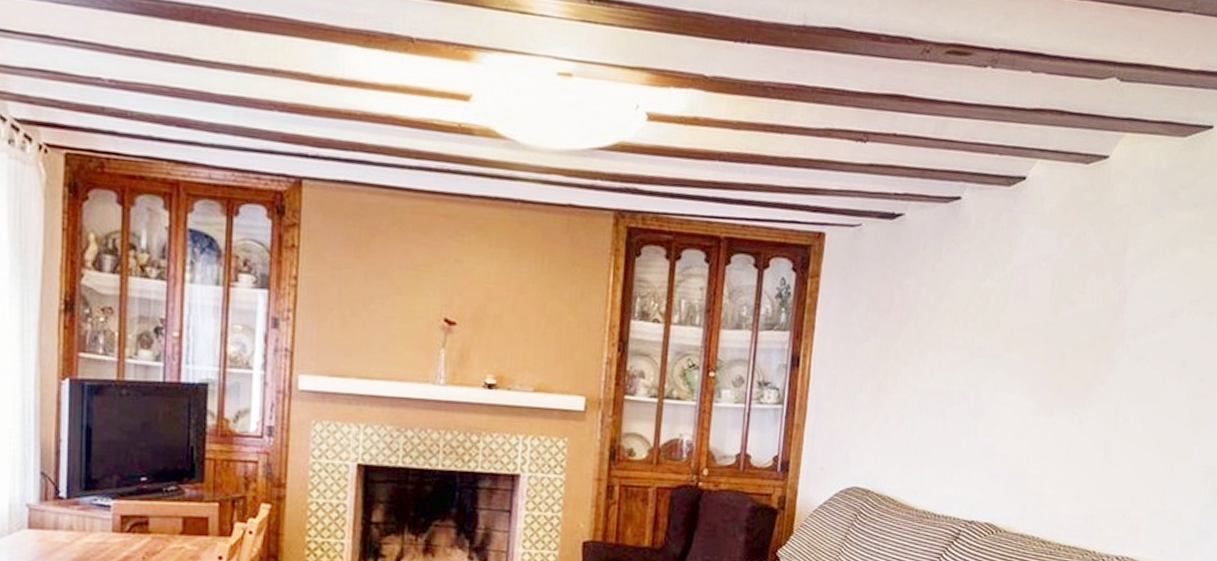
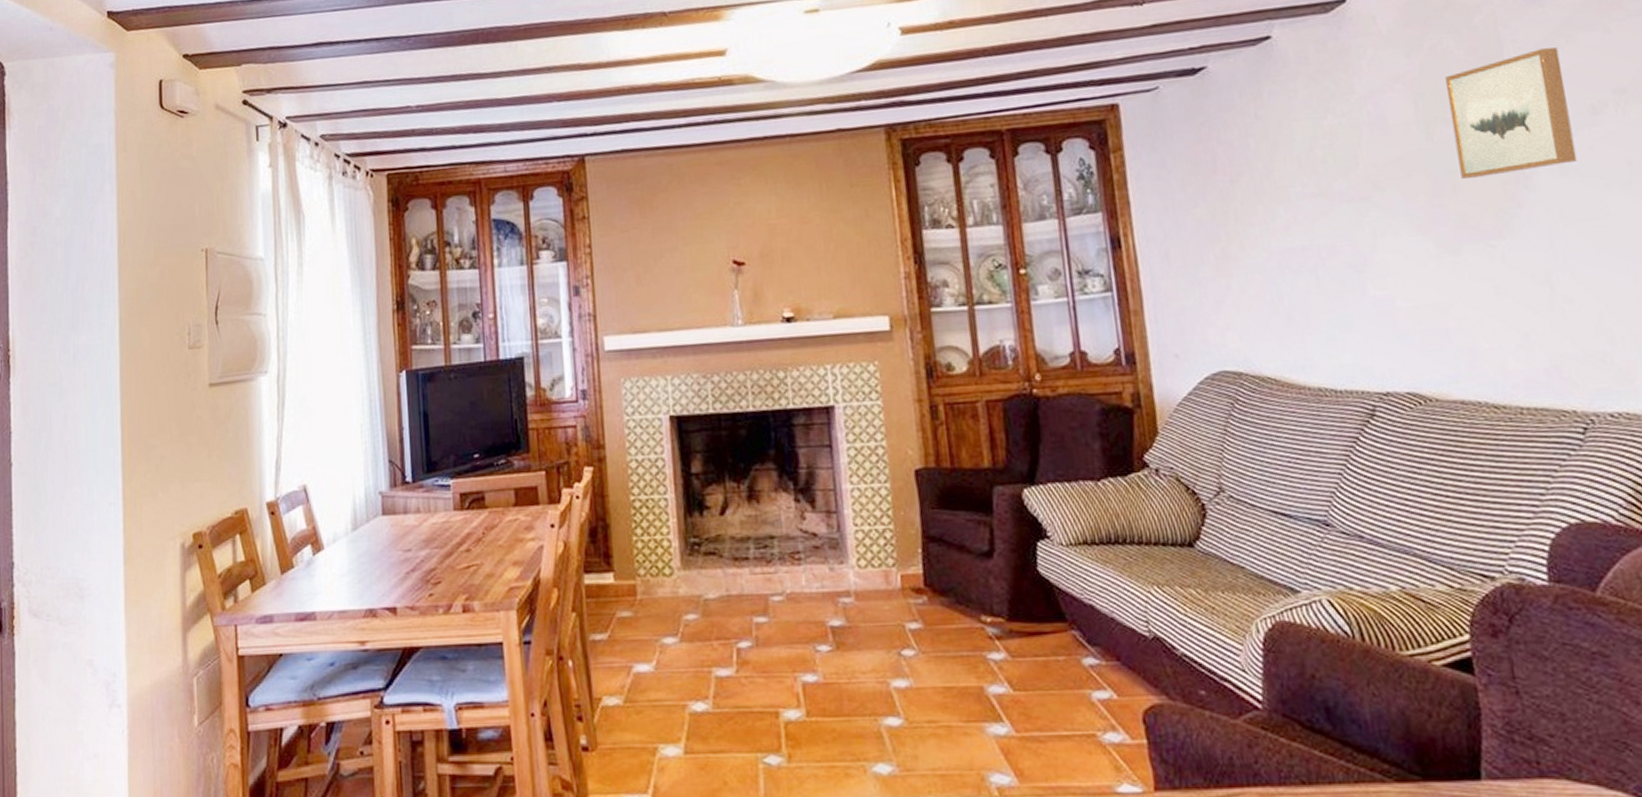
wall art: none [1069,254,1164,355] -> present [1445,47,1578,179]

